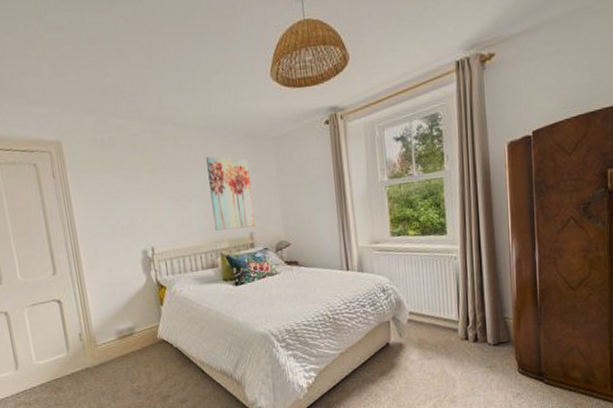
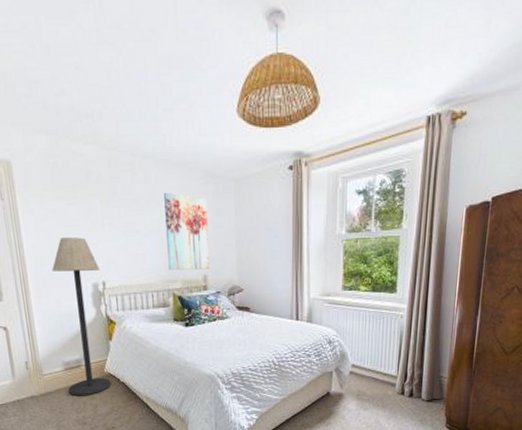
floor lamp: none [102,206,165,365] -> present [52,237,111,396]

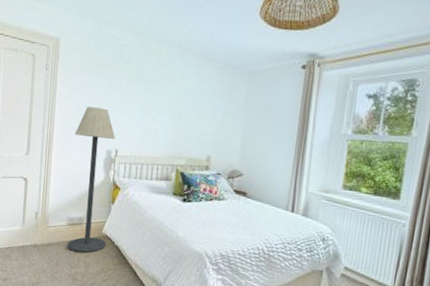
wall art: present [164,192,209,270] -> none [176,77,220,151]

